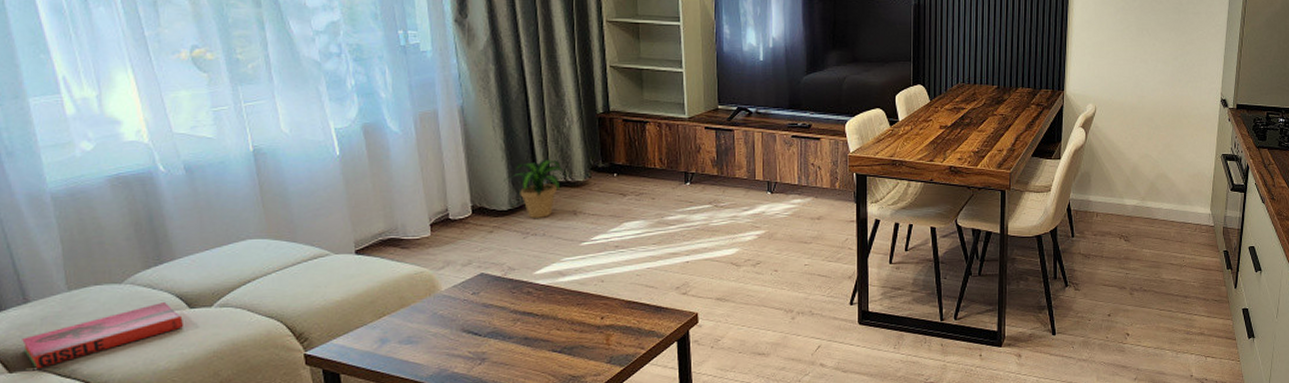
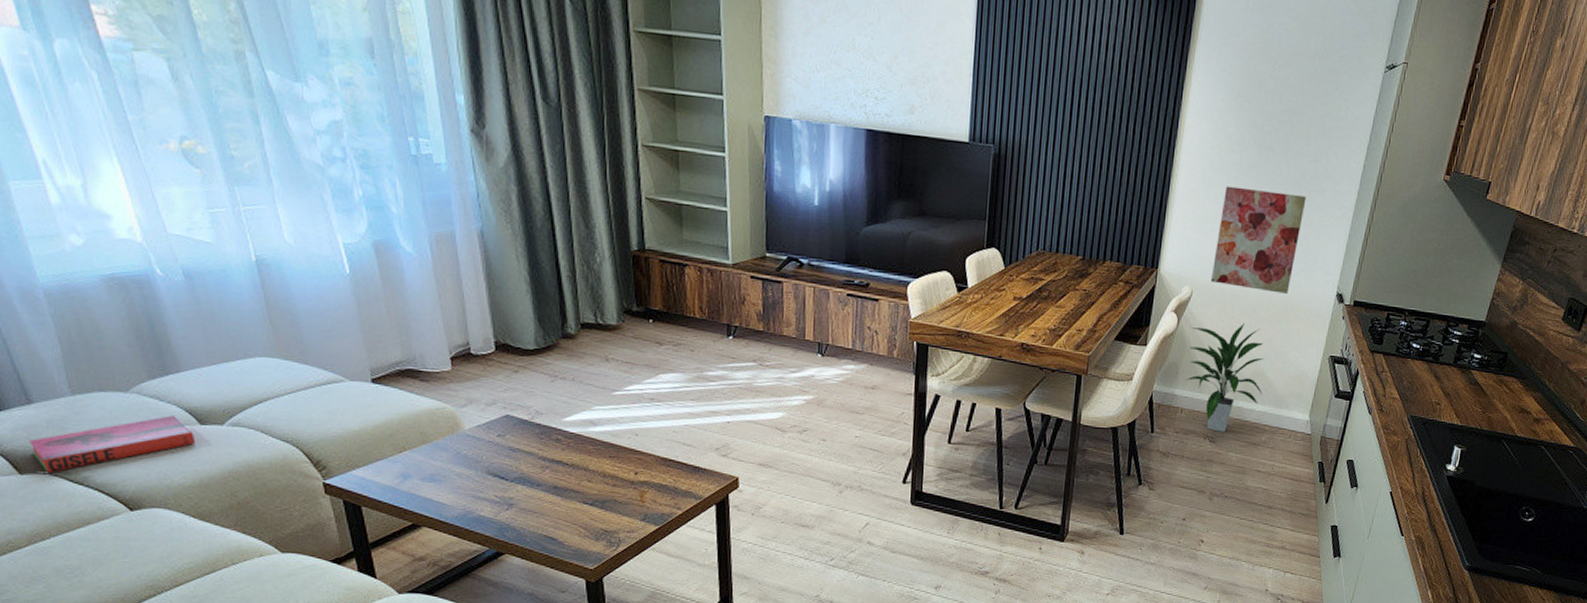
potted plant: present [504,160,567,218] -> none [529,297,598,361]
indoor plant: none [1097,132,1167,231] -> present [1185,323,1265,432]
wall art: none [1110,15,1185,103] -> present [1210,186,1307,294]

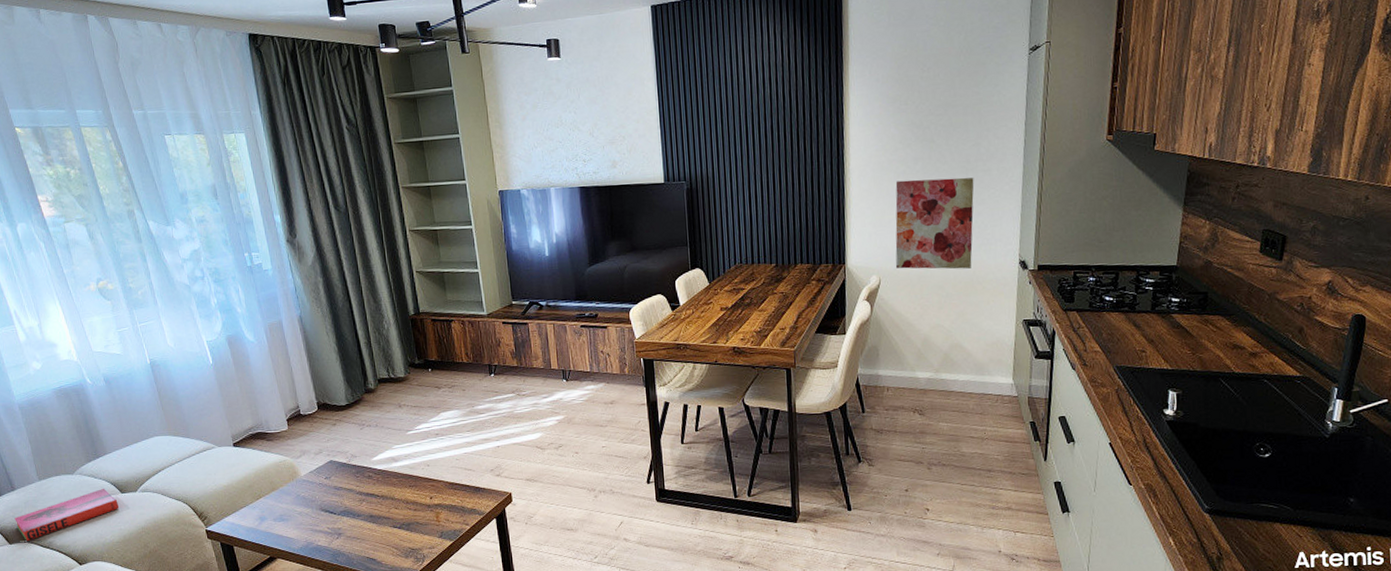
indoor plant: present [1185,323,1265,432] -> none [884,301,962,405]

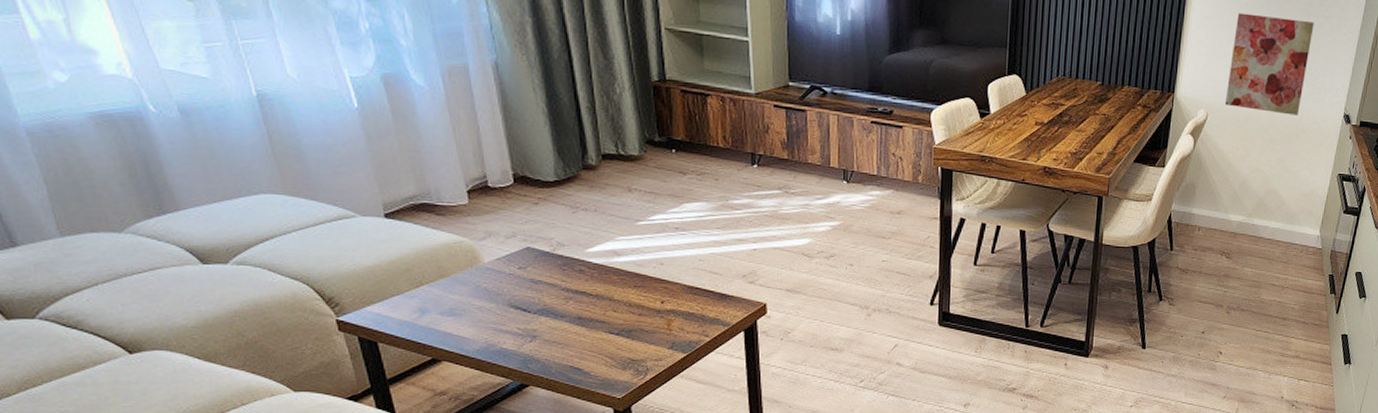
hardback book: present [14,489,120,542] -> none [15,256,199,318]

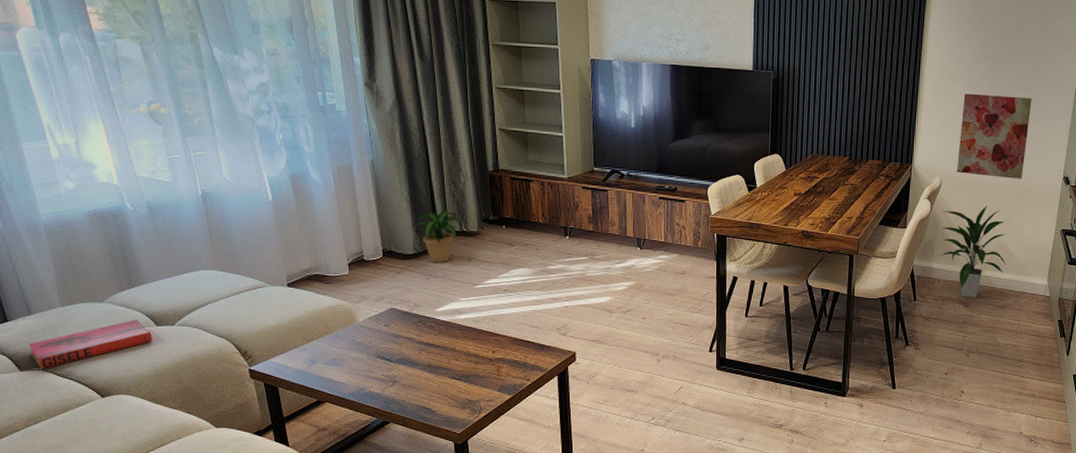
hardback book: none [15,256,199,318] -> present [29,320,153,370]
potted plant: none [548,128,619,192] -> present [409,211,463,262]
indoor plant: none [1202,144,1277,249] -> present [940,205,1006,298]

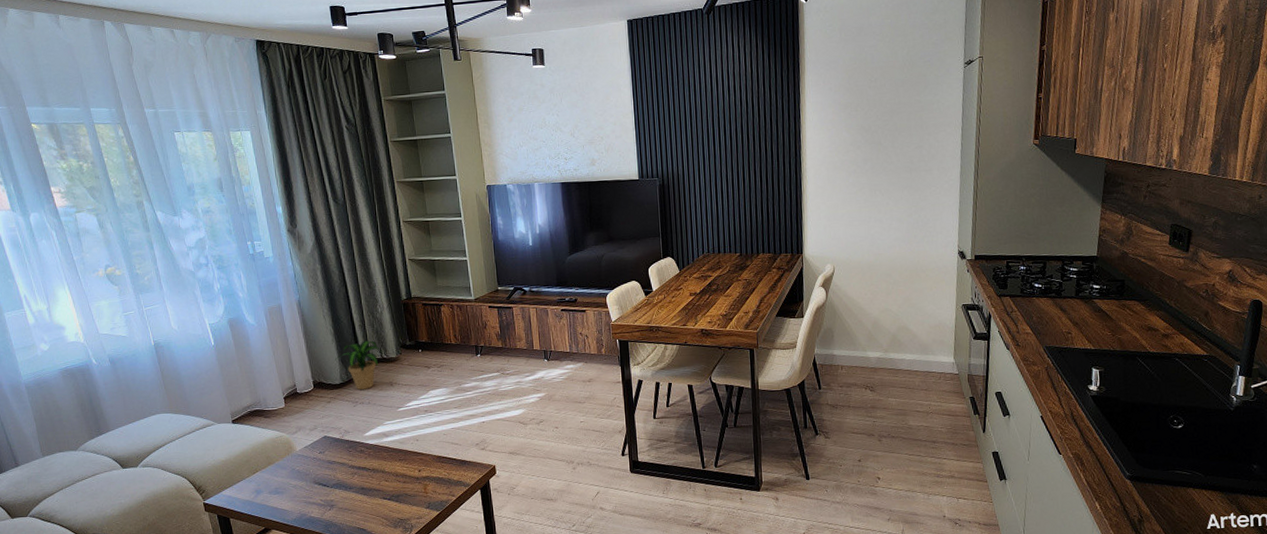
hardback book: present [29,320,153,370] -> none [17,464,120,516]
indoor plant: present [940,205,1006,298] -> none [838,288,909,382]
wall art: present [956,93,1032,179] -> none [847,176,918,259]

